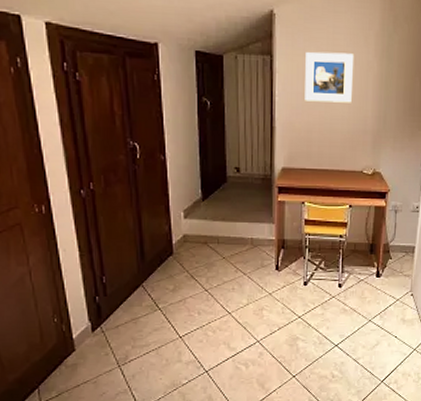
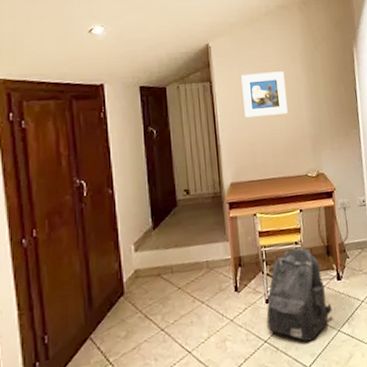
backpack: none [303,240,367,325] -> present [266,247,332,342]

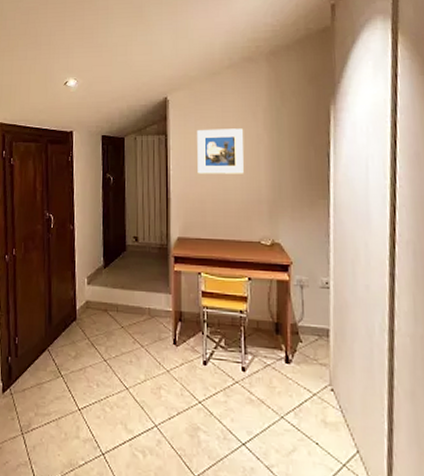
backpack: present [266,247,332,342] -> none [203,316,276,418]

